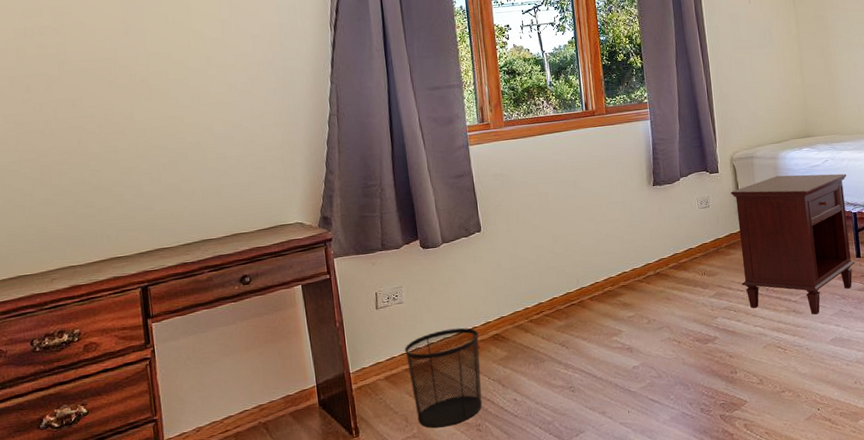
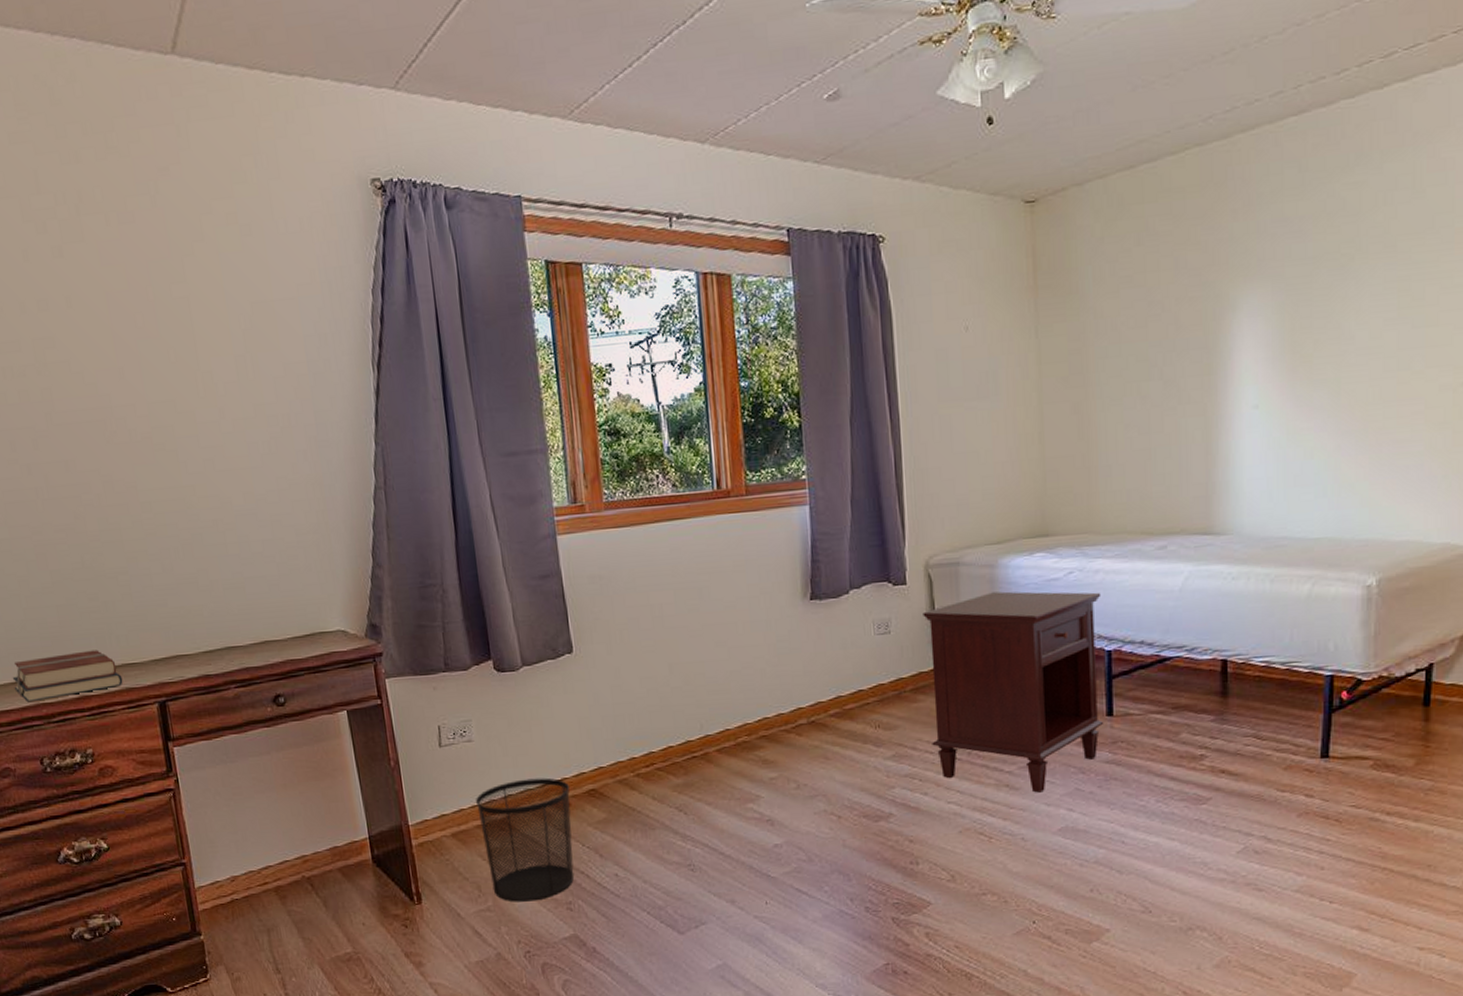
books: none [11,247,111,294] -> present [12,650,123,703]

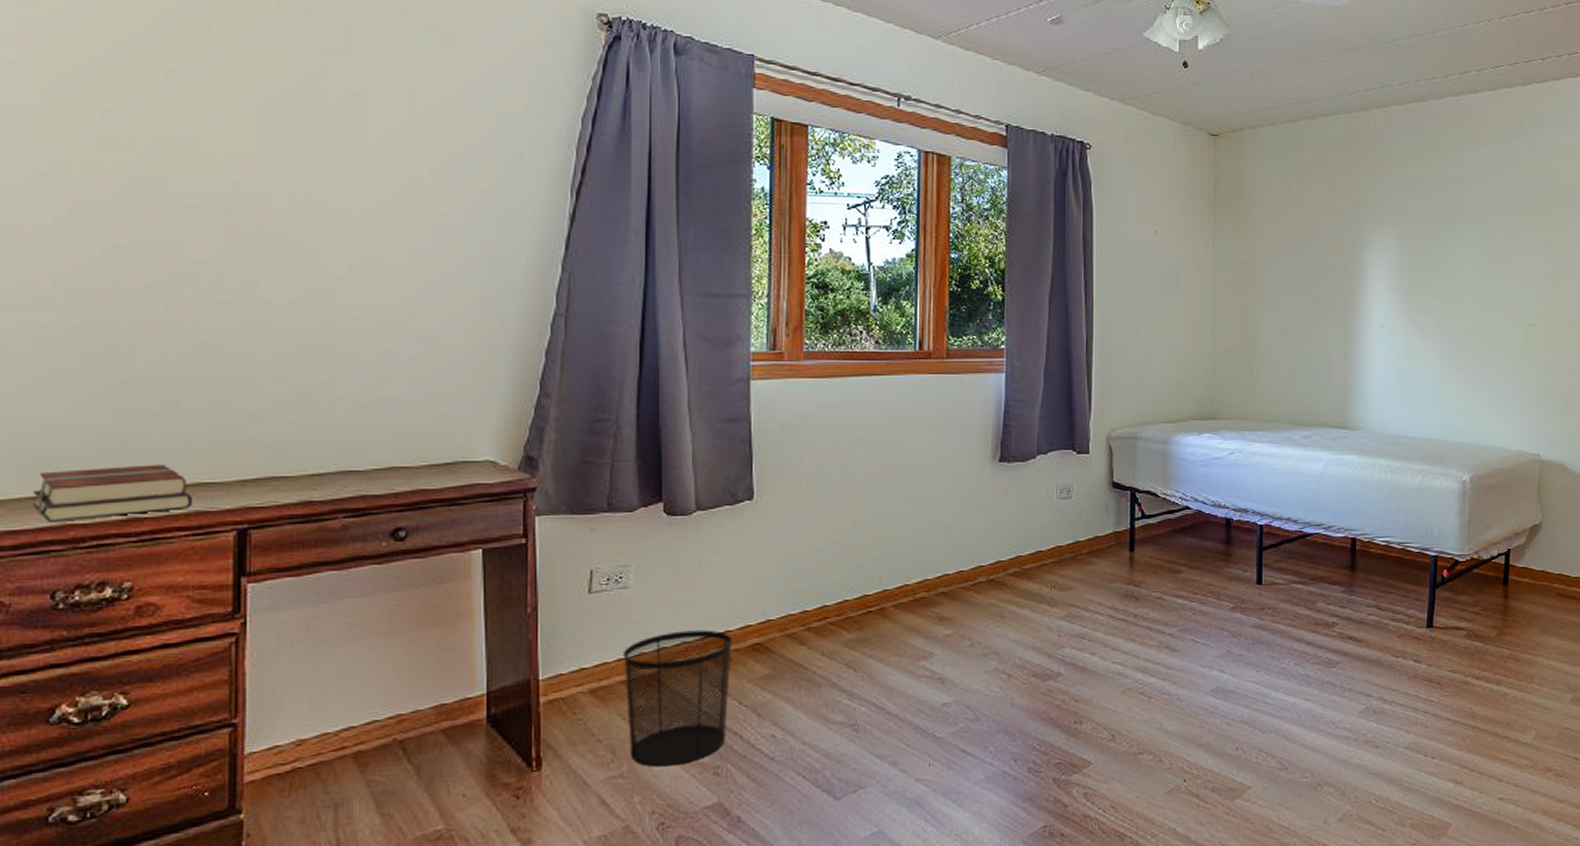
nightstand: present [923,591,1104,793] -> none [1102,466,1257,655]

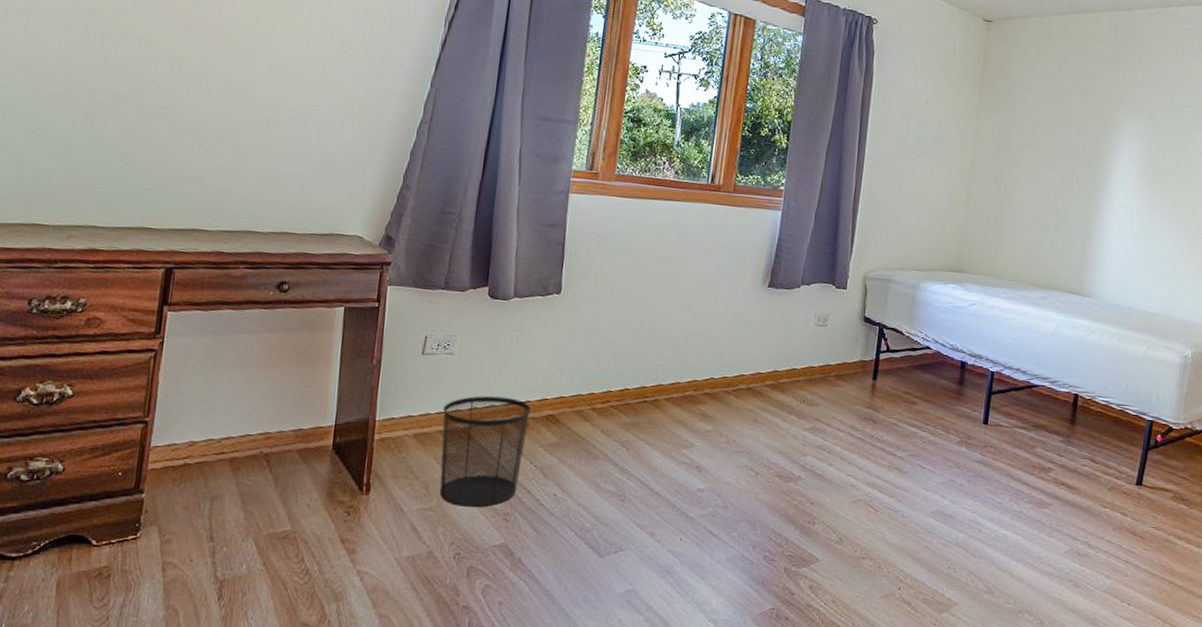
books: present [32,464,193,522] -> none [23,205,137,247]

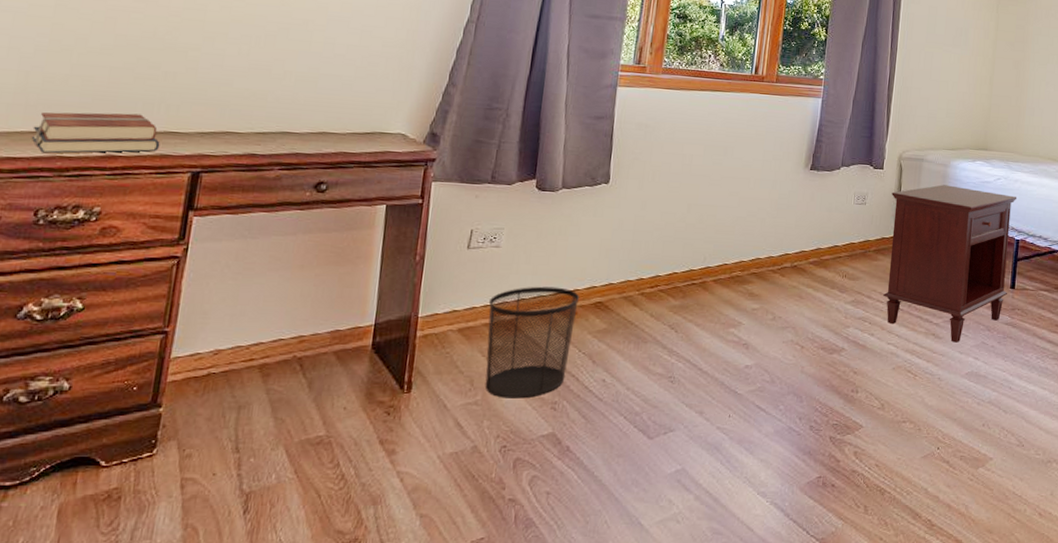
books: none [23,205,137,247] -> present [31,112,160,154]
nightstand: none [843,308,994,479] -> present [883,184,1017,343]

